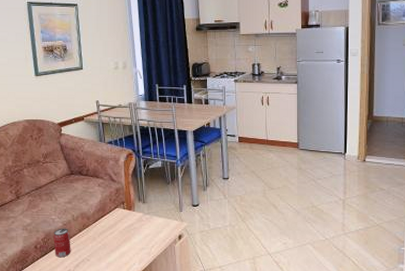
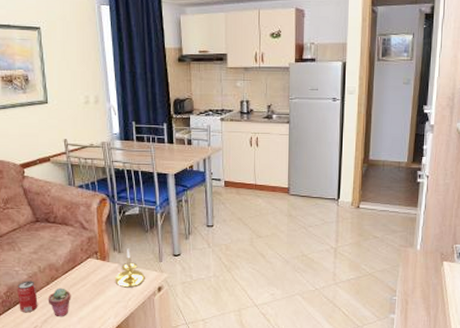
potted succulent: none [80,235,101,262] -> present [47,288,71,317]
candle holder: none [140,199,168,235] -> present [115,248,146,288]

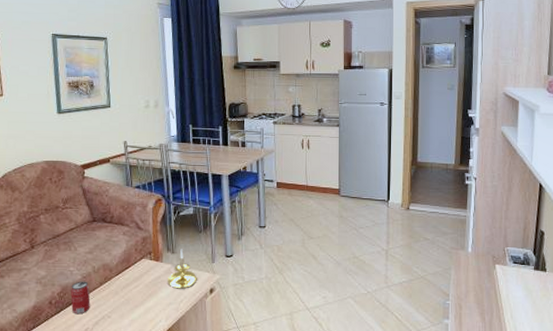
potted succulent: present [47,288,71,317] -> none [100,288,124,320]

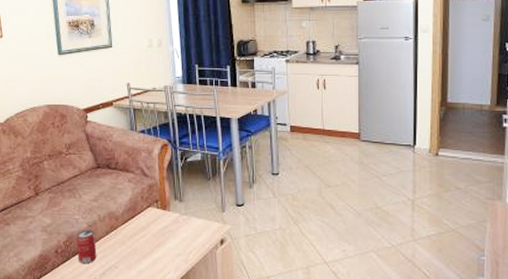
candle holder: present [168,249,198,289] -> none [176,197,208,240]

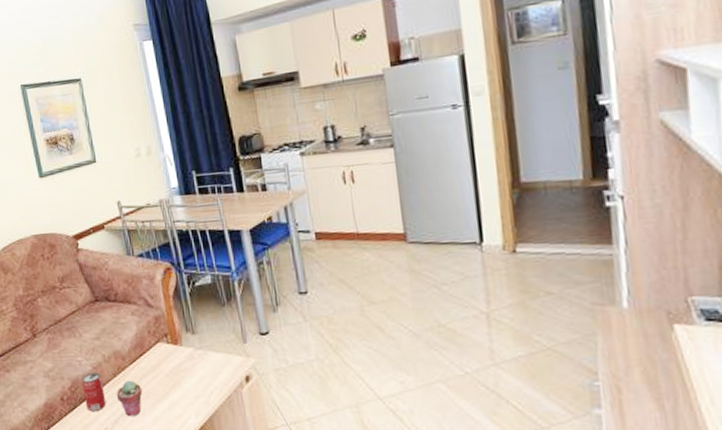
potted succulent: none [106,238,131,270] -> present [116,380,143,417]

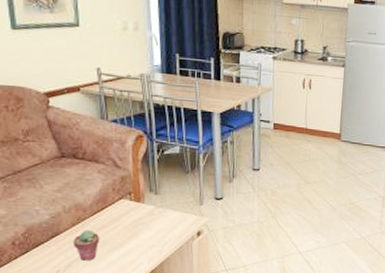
beverage can: present [82,372,106,412] -> none [37,221,61,256]

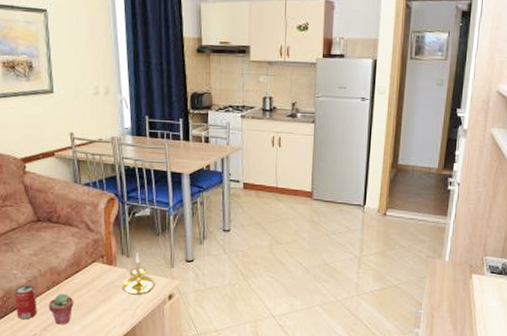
beverage can: none [37,221,61,256] -> present [15,285,37,320]
candle holder: none [150,190,184,231] -> present [122,252,156,295]

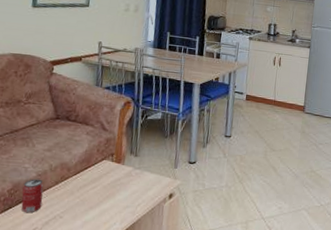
potted succulent: present [48,293,74,325] -> none [53,188,80,220]
candle holder: present [122,252,156,295] -> none [127,152,159,193]

